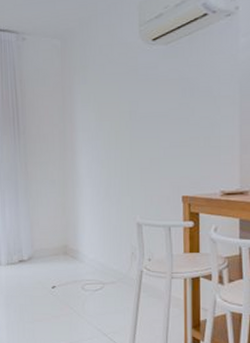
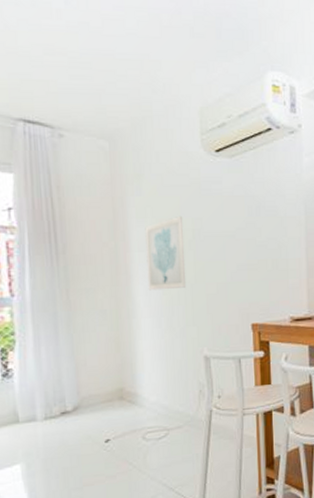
wall art: none [88,100,123,165] -> present [145,217,187,291]

